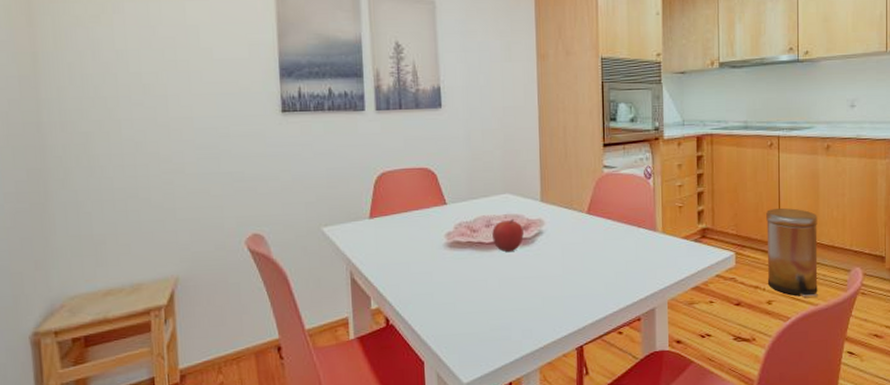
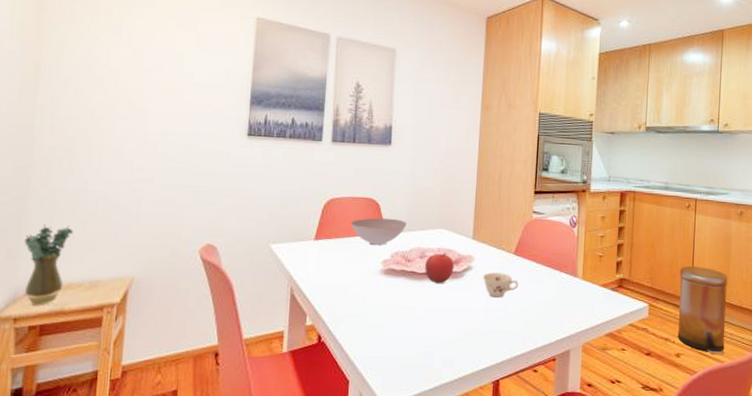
vase: none [51,228,104,315] -> present [24,224,73,305]
bowl: none [406,187,468,219] -> present [350,217,406,246]
teacup: none [556,234,595,261] -> present [483,272,519,298]

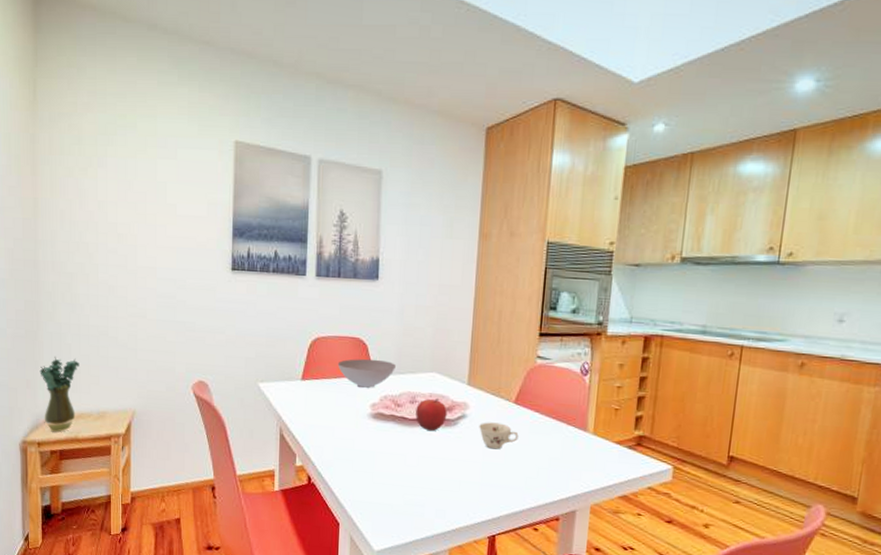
pedal bin: present [678,266,728,354] -> none [708,425,778,529]

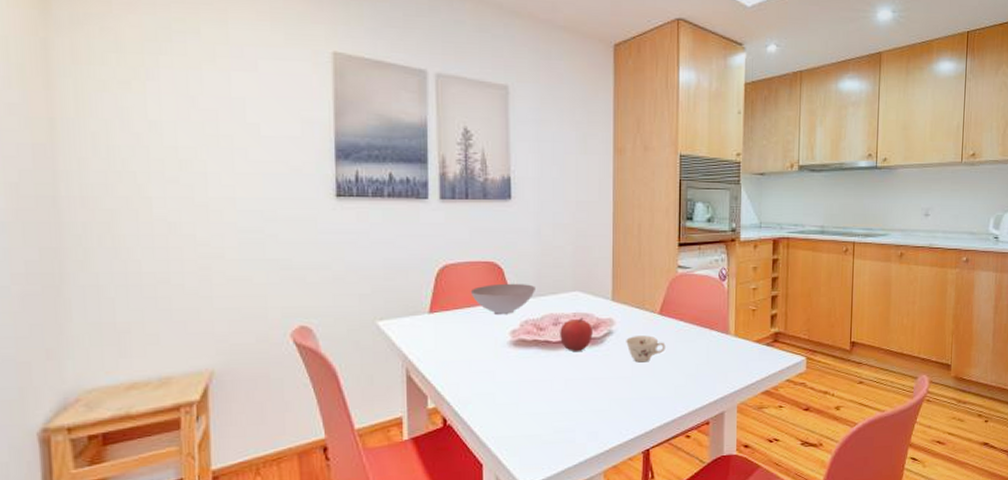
vase: present [39,357,80,432] -> none [66,315,129,410]

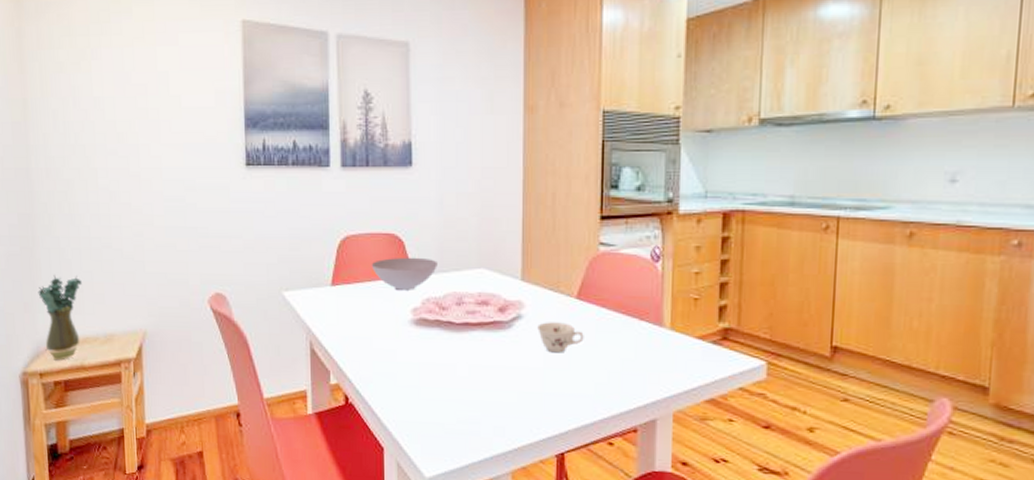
vase: none [66,315,129,410] -> present [38,275,82,360]
fruit: present [560,317,593,351] -> none [464,297,500,335]

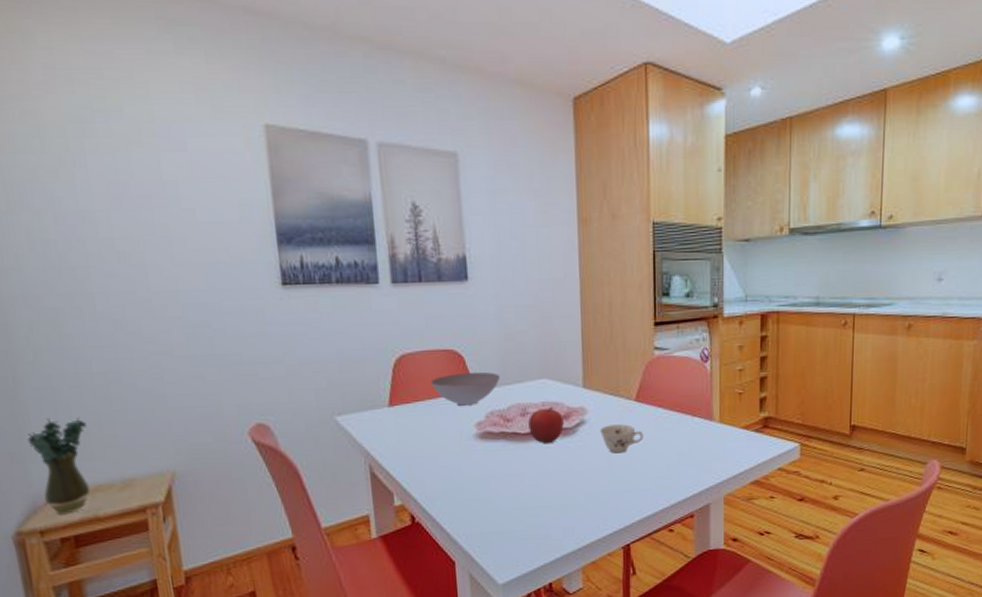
fruit: none [464,297,500,335] -> present [528,406,564,443]

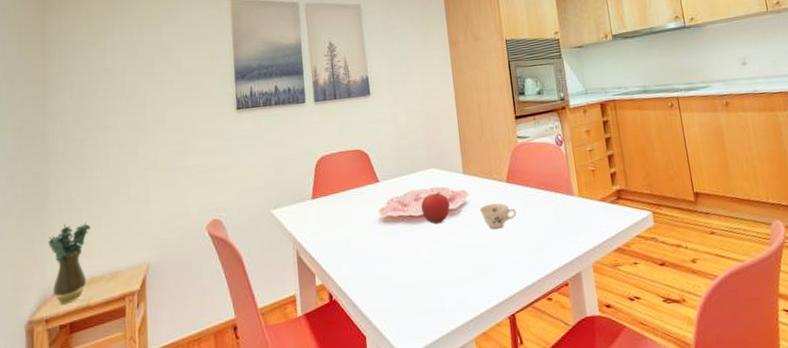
bowl: present [430,371,500,407] -> none [343,166,397,196]

